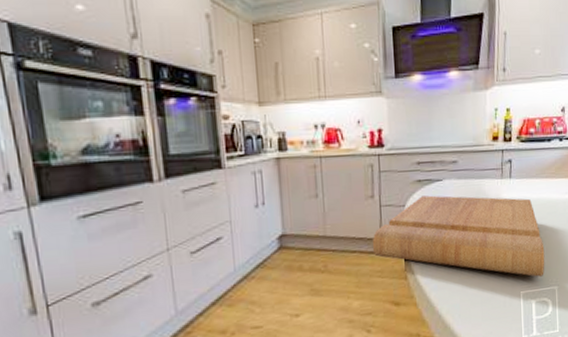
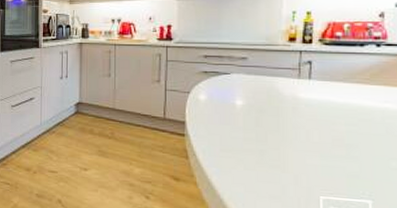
cutting board: present [372,195,545,277] -> none [155,86,354,186]

